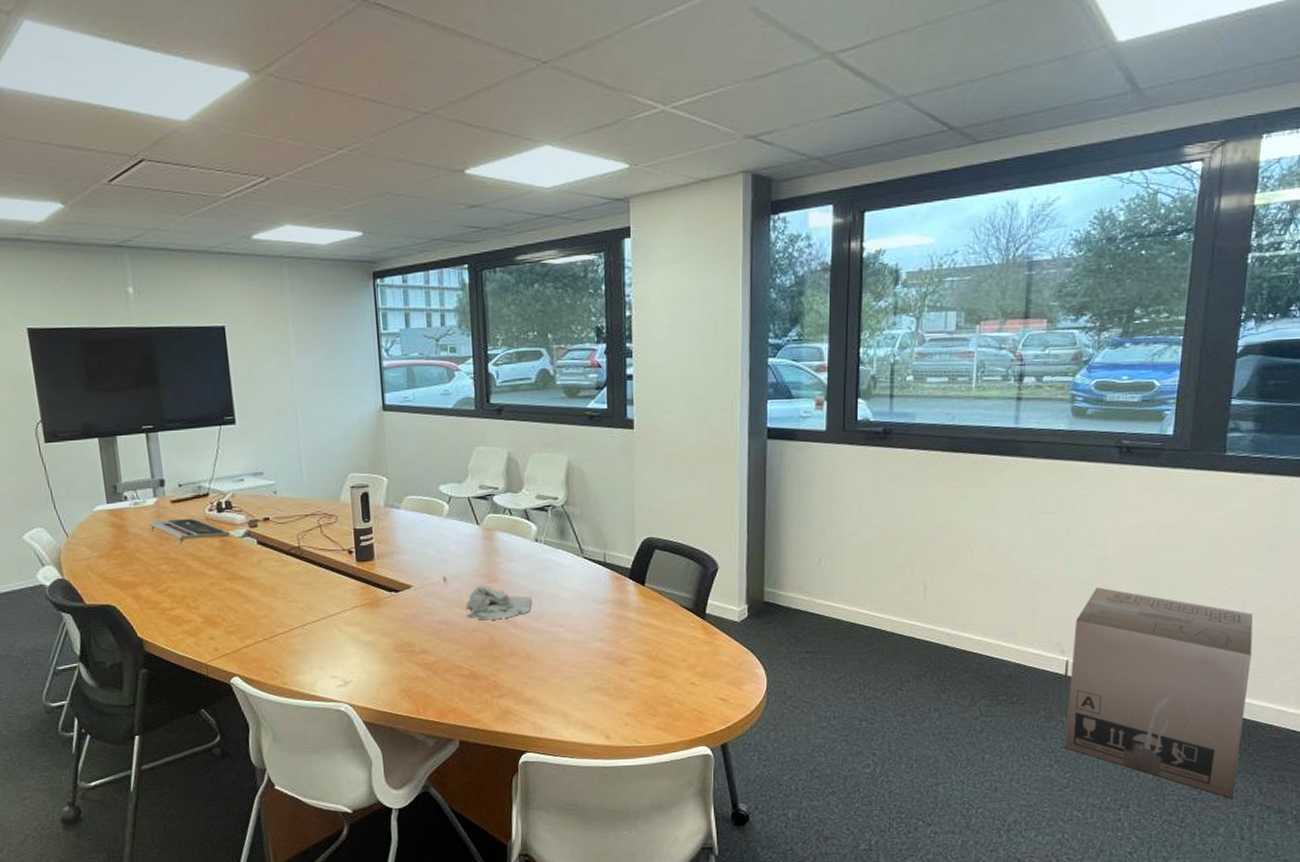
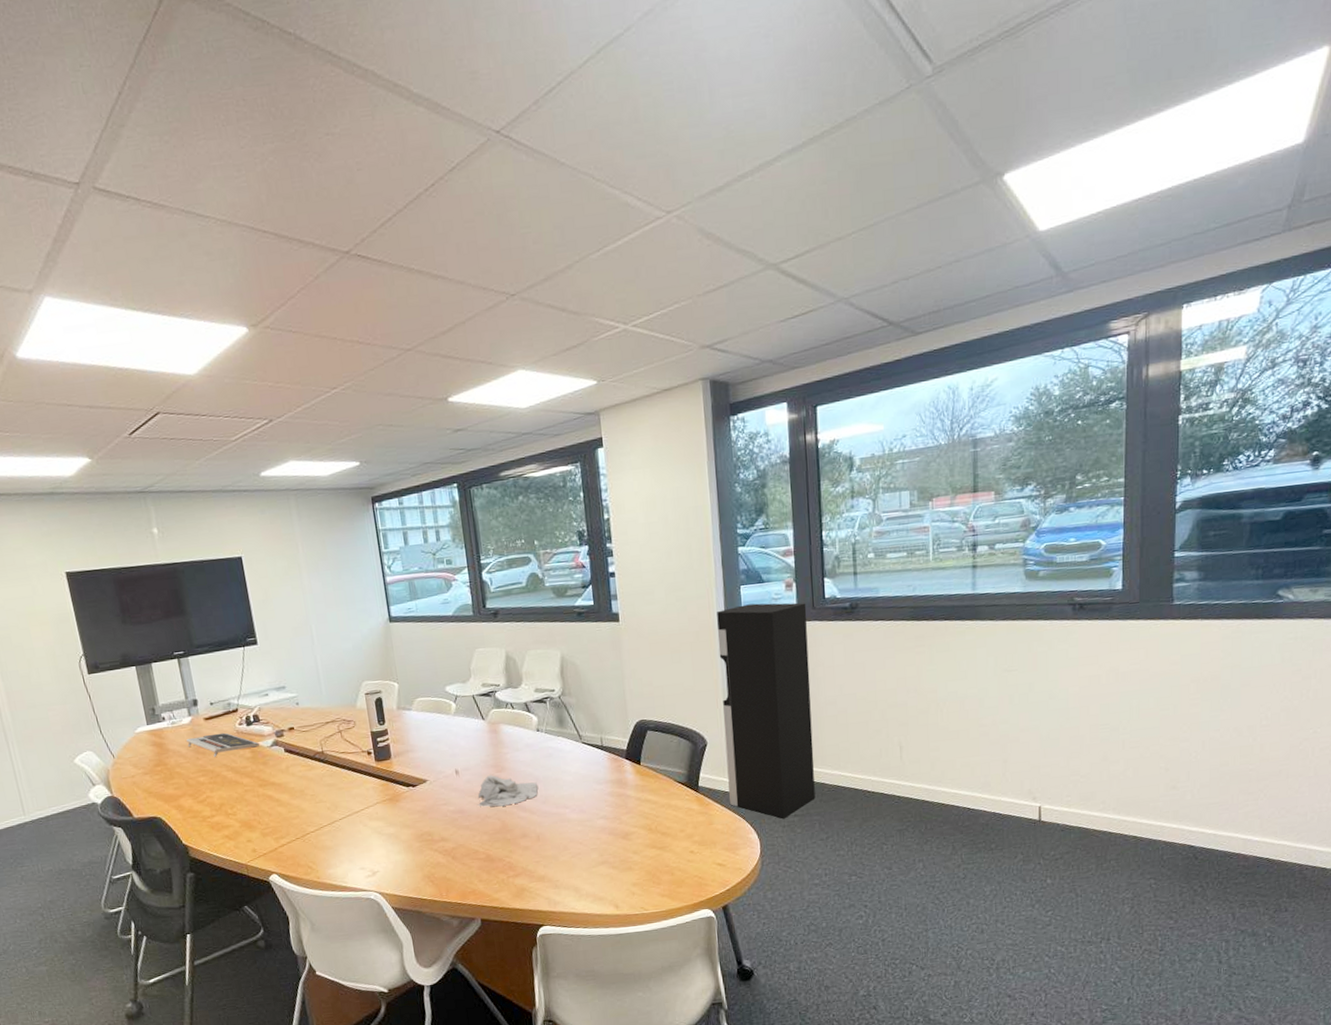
water cooler: none [737,420,837,655] -> present [717,603,815,819]
cardboard box: present [1065,587,1253,799] -> none [1044,736,1214,926]

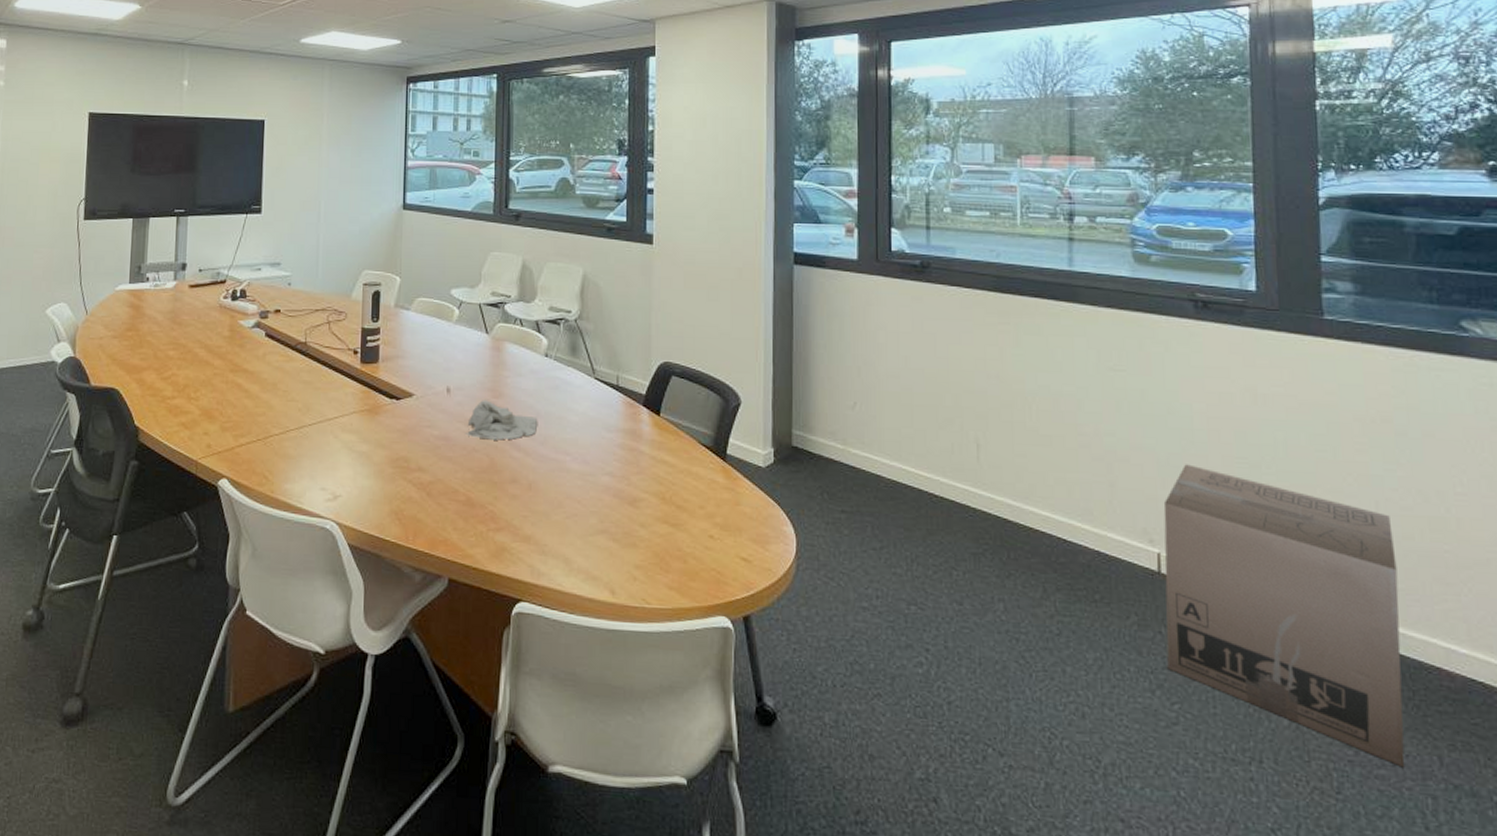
computer keyboard: present [186,732,259,757] -> none [165,304,240,330]
water cooler: present [717,603,815,819] -> none [762,245,869,514]
cardboard box: none [1044,736,1214,926] -> present [1163,464,1405,768]

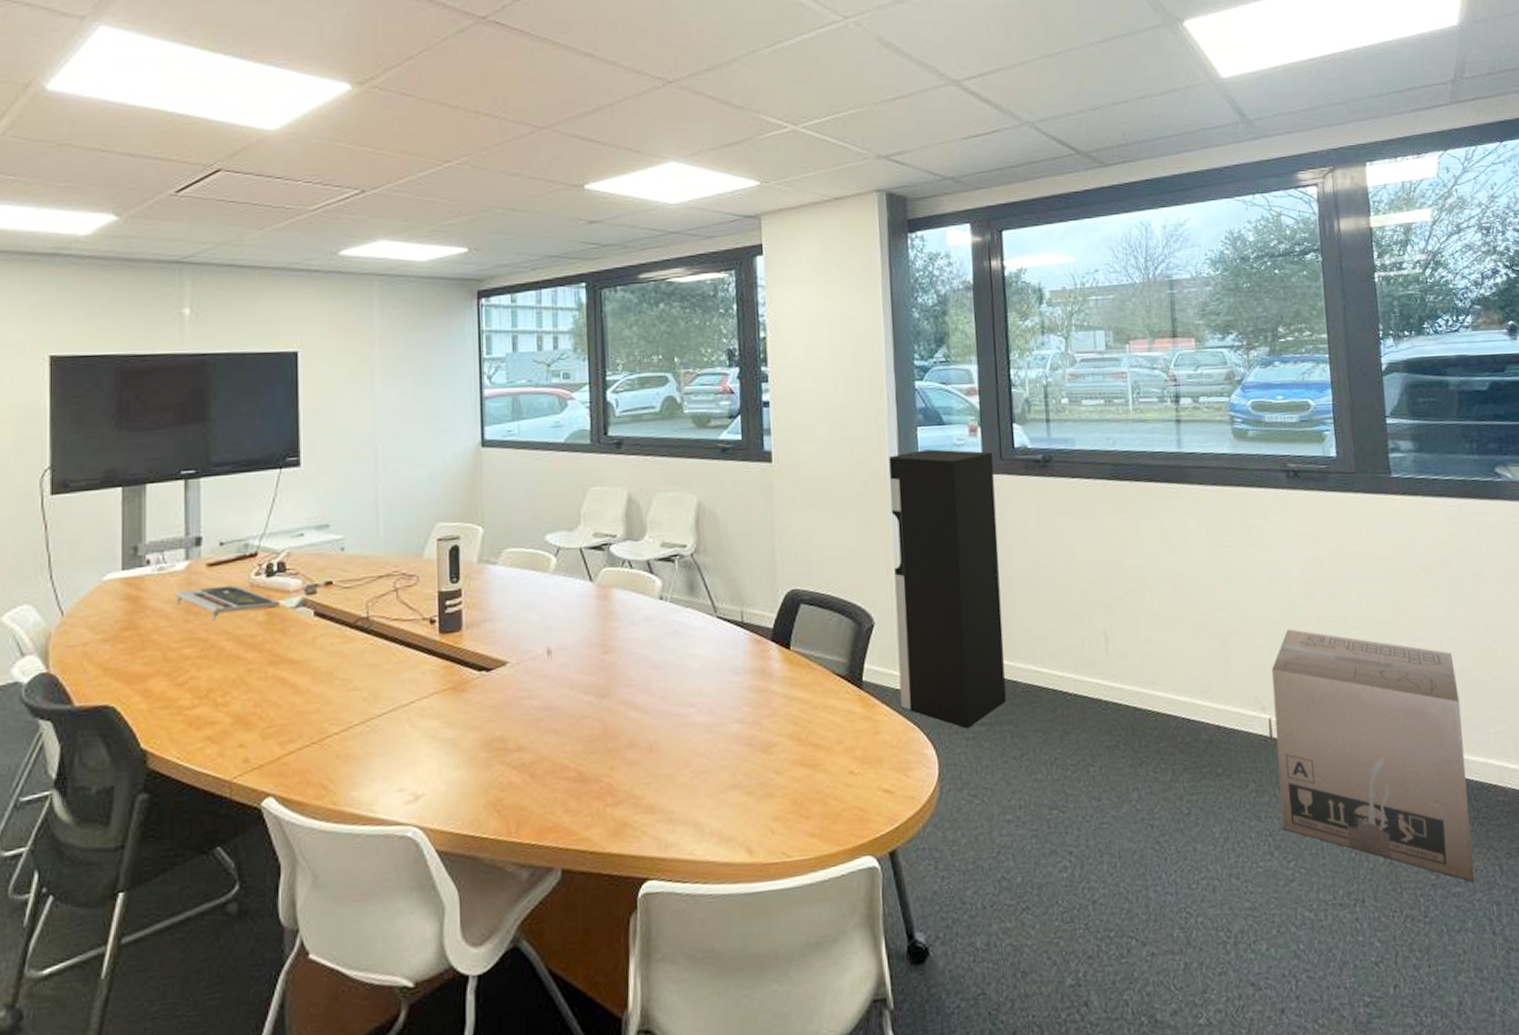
computer keyboard: none [165,304,240,330] -> present [176,585,279,620]
tissue: present [465,400,538,440] -> none [572,657,656,704]
water cooler: none [762,245,869,514] -> present [889,449,1006,729]

